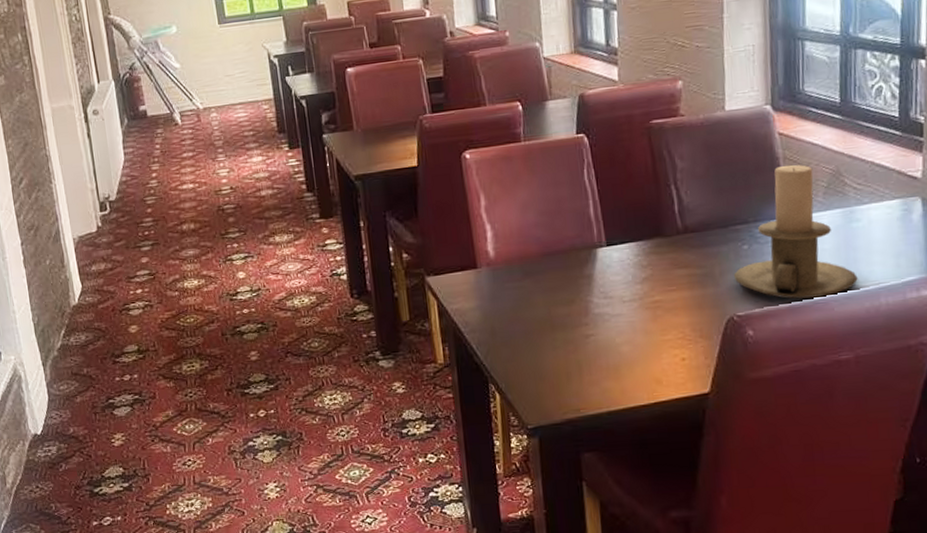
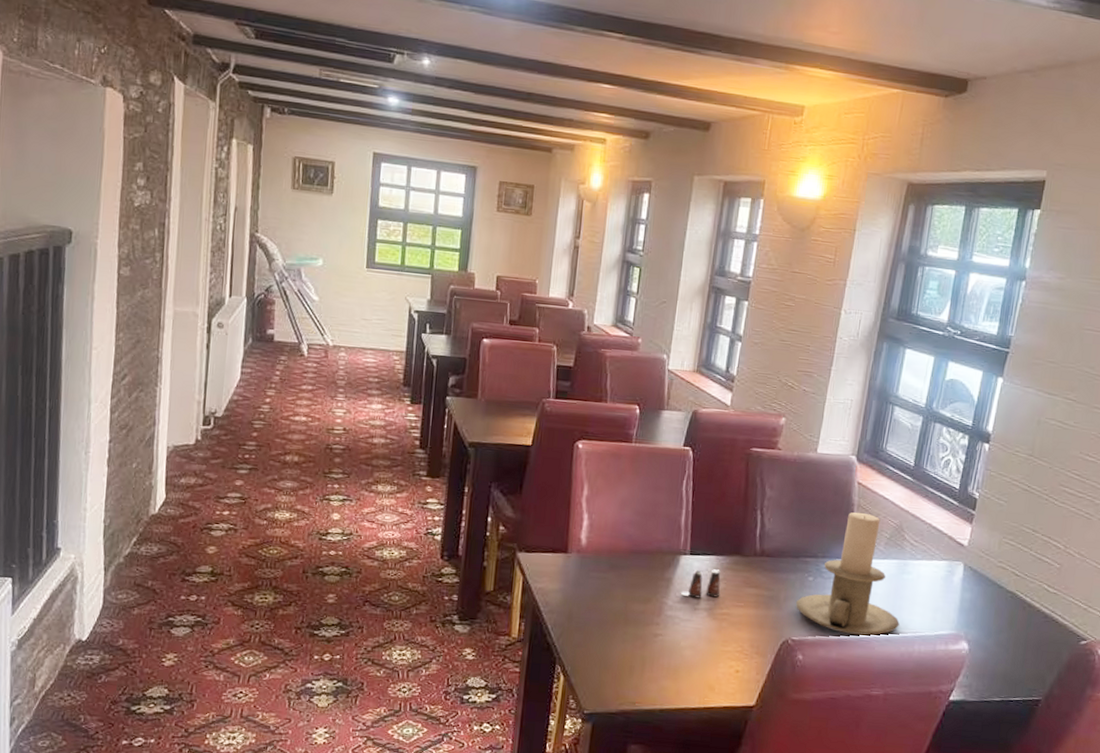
salt shaker: none [605,256,648,292] -> present [681,569,721,598]

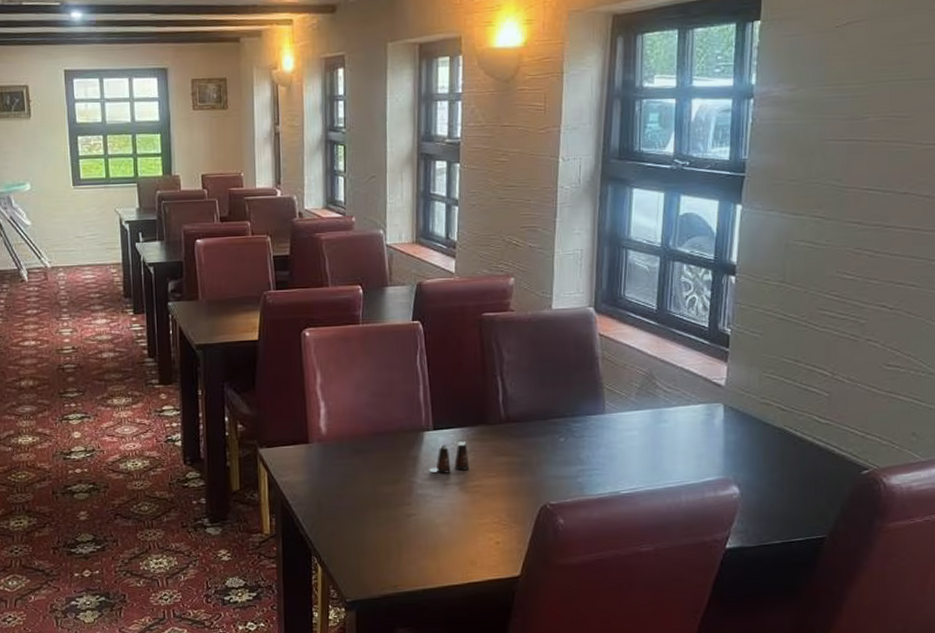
candle holder: present [796,512,900,636] -> none [550,365,662,492]

